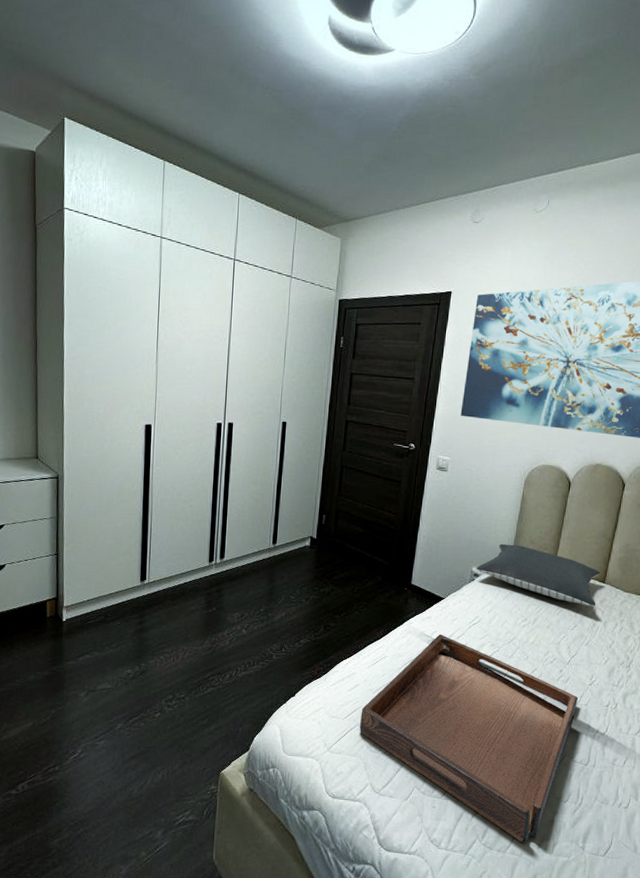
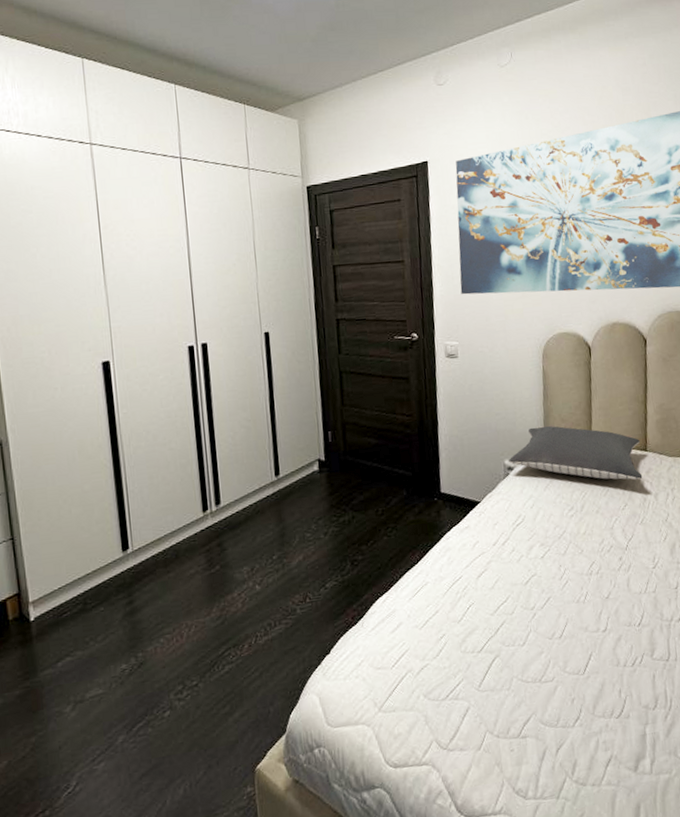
serving tray: present [360,633,578,843] -> none [410,543,645,769]

